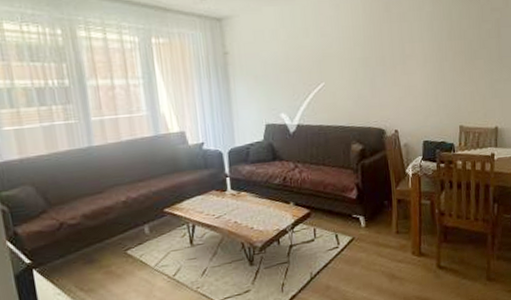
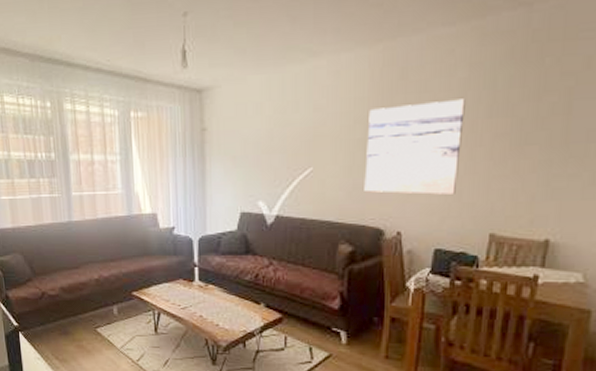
wall art: none [364,26,434,101] -> present [364,99,466,195]

